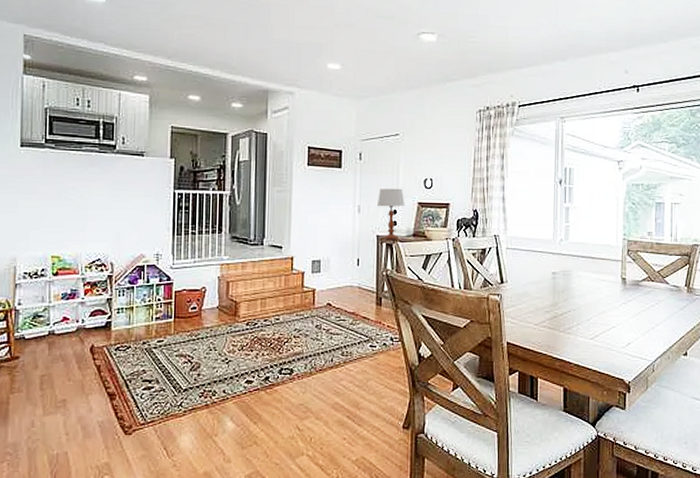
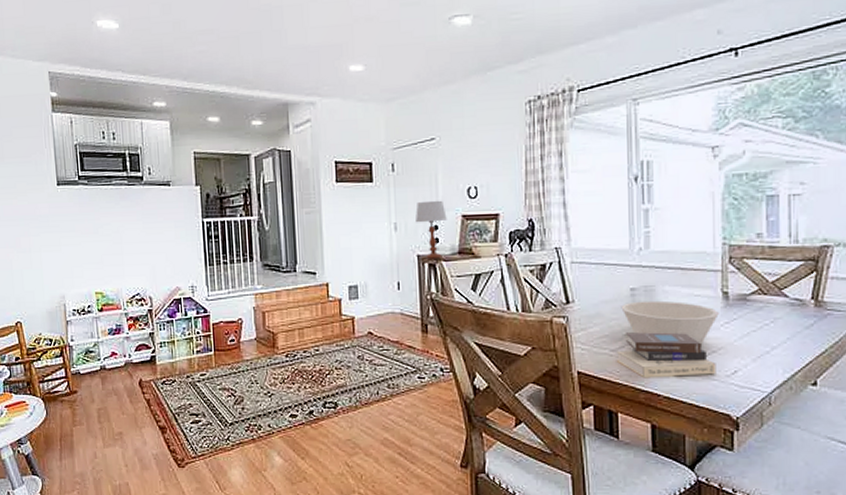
books: none [538,309,615,349] -> present [616,332,716,378]
bowl: none [544,283,618,321] -> present [621,300,719,345]

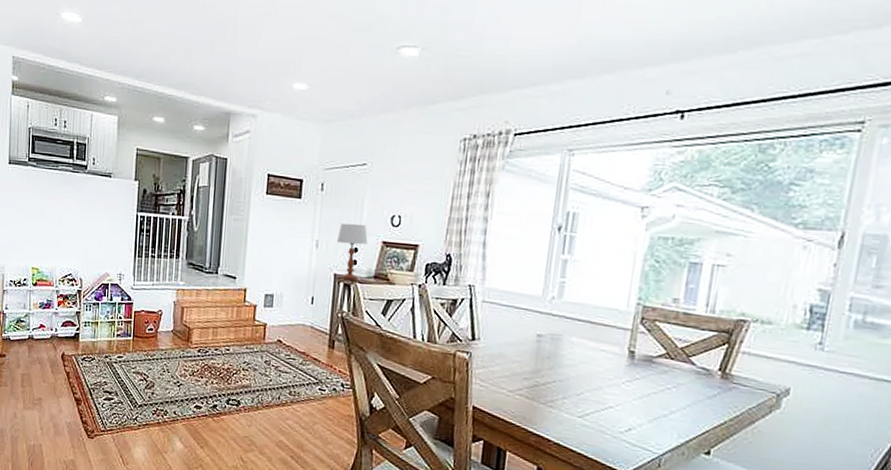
books: present [616,332,716,378] -> none [512,376,612,430]
bowl: present [621,300,719,345] -> none [525,347,622,399]

